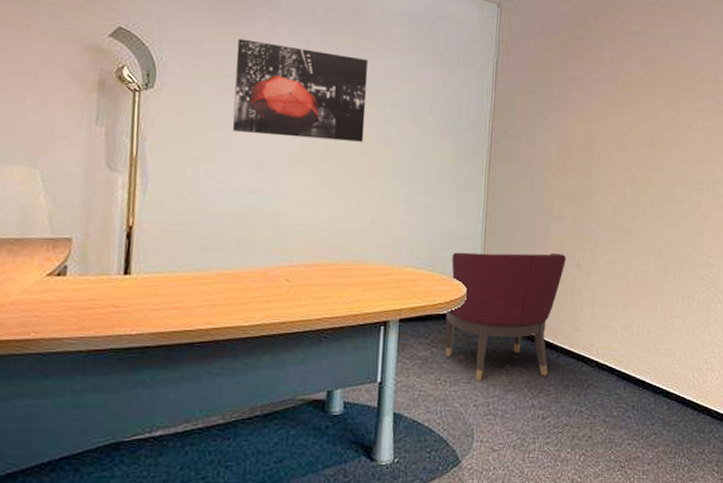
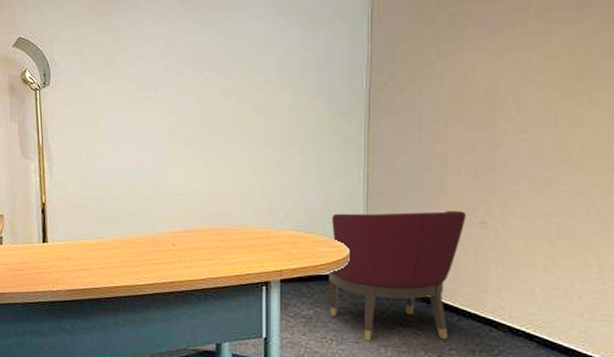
wall art: present [232,38,368,142] -> none [113,30,234,116]

